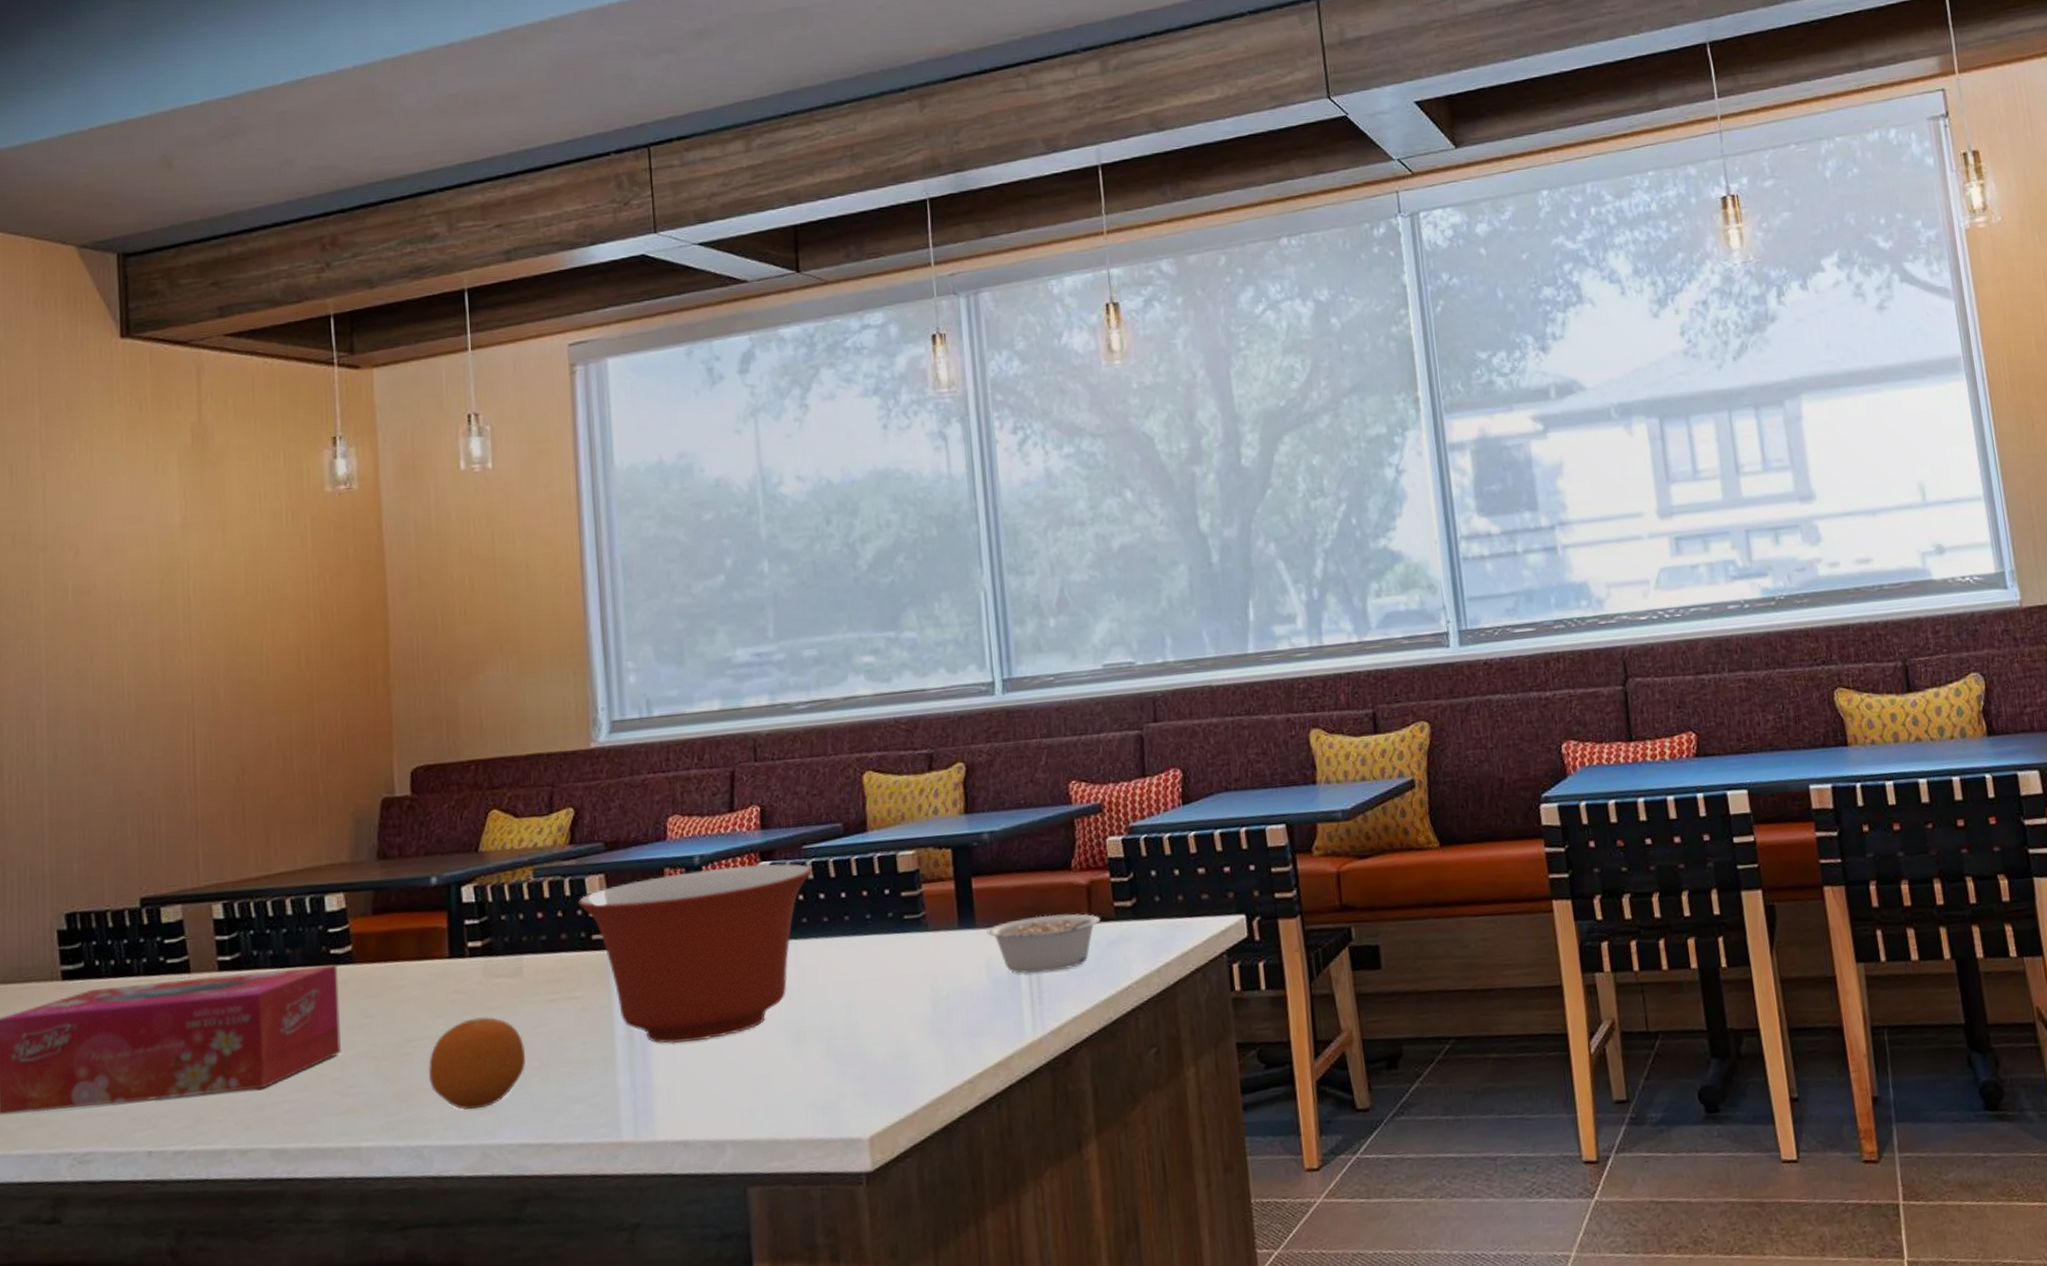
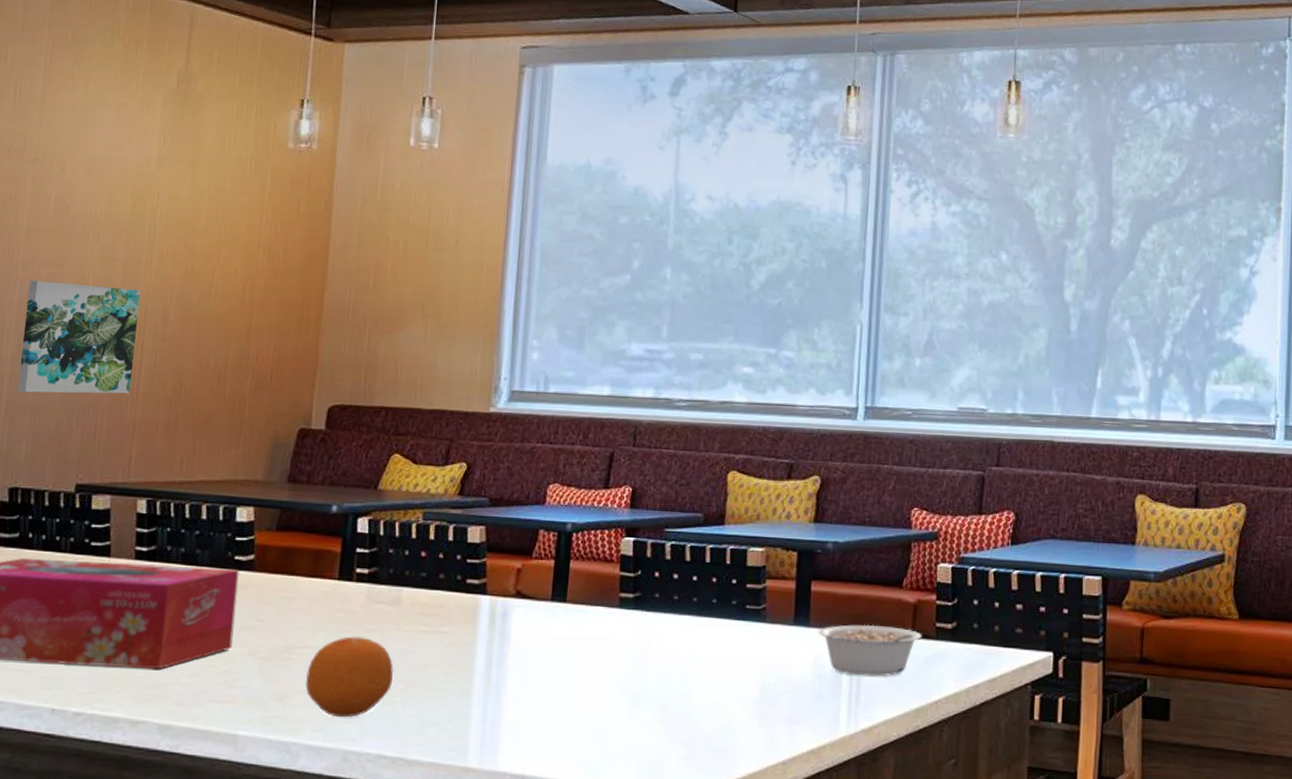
wall art: none [56,673,188,806] -> present [17,280,141,394]
mixing bowl: present [577,863,812,1044] -> none [458,536,670,689]

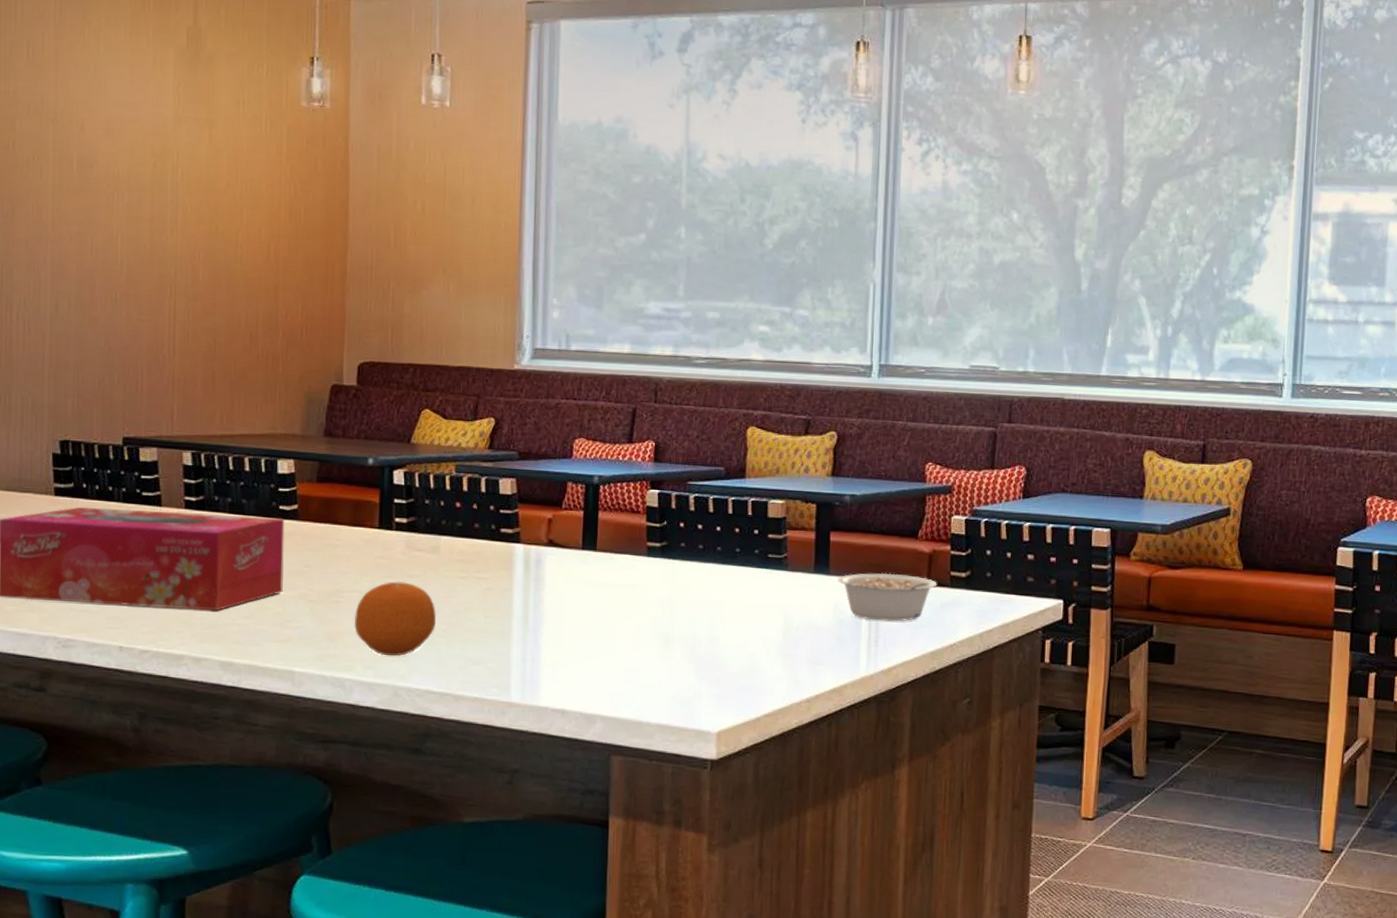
wall art: present [17,280,141,394] -> none [58,240,168,351]

